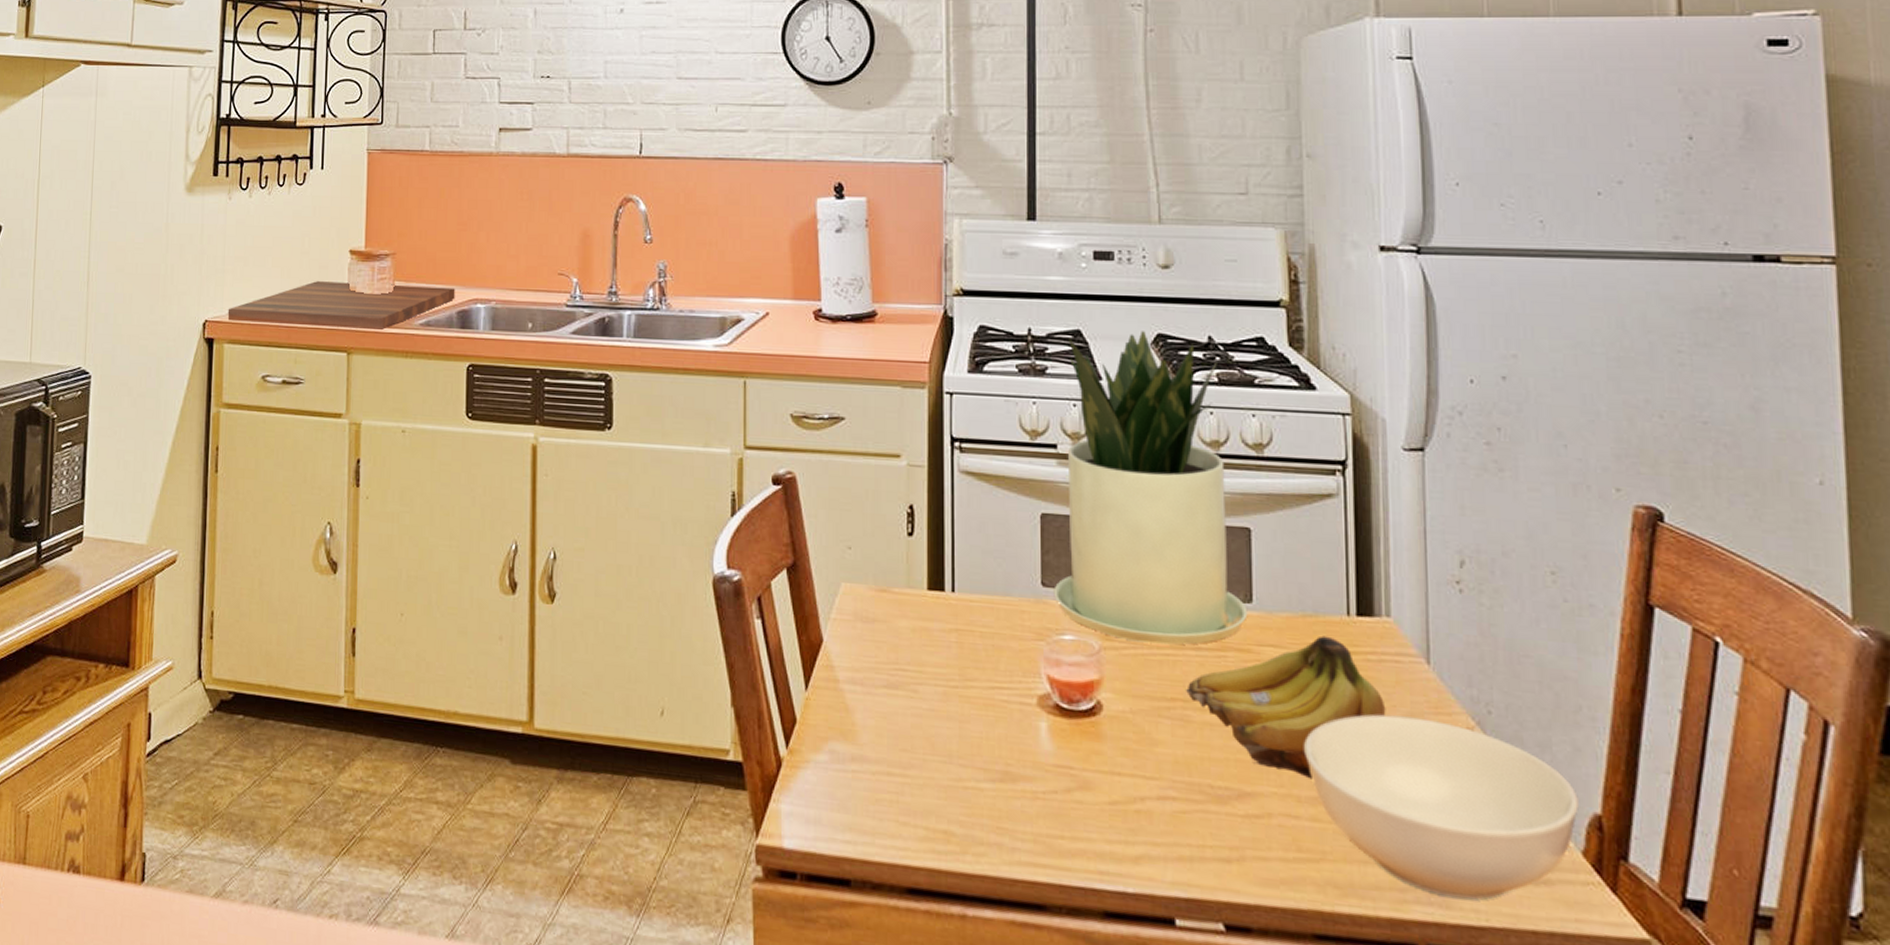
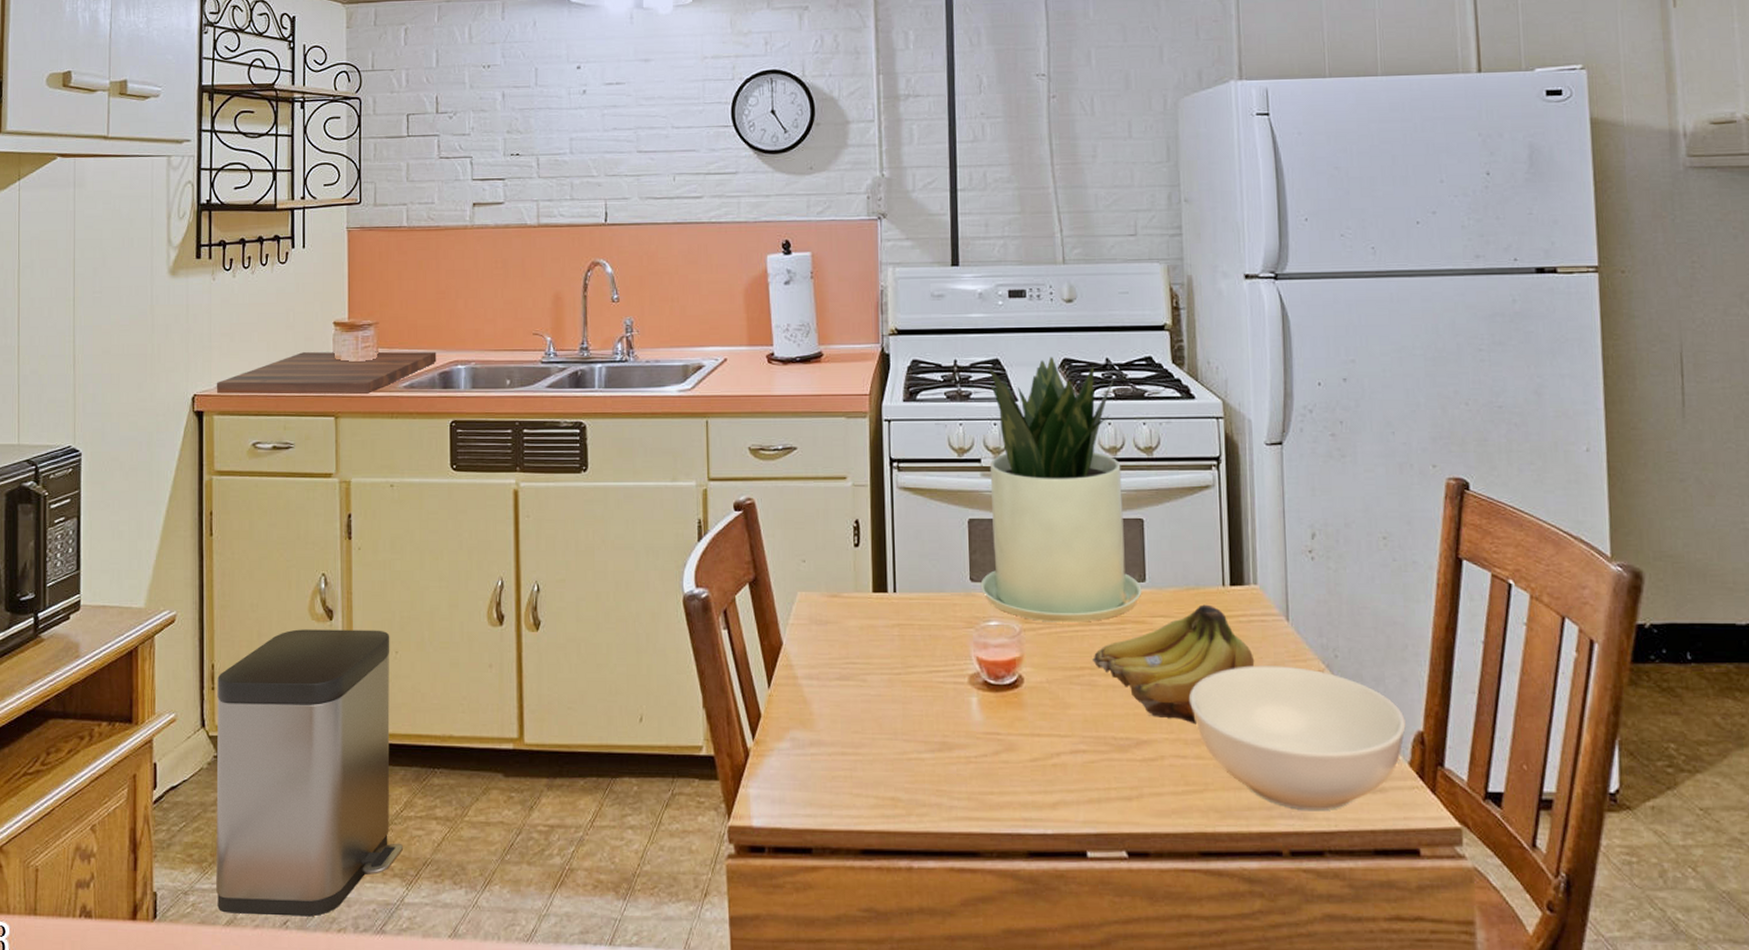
pedal bin: none [206,580,402,898] -> present [216,629,404,916]

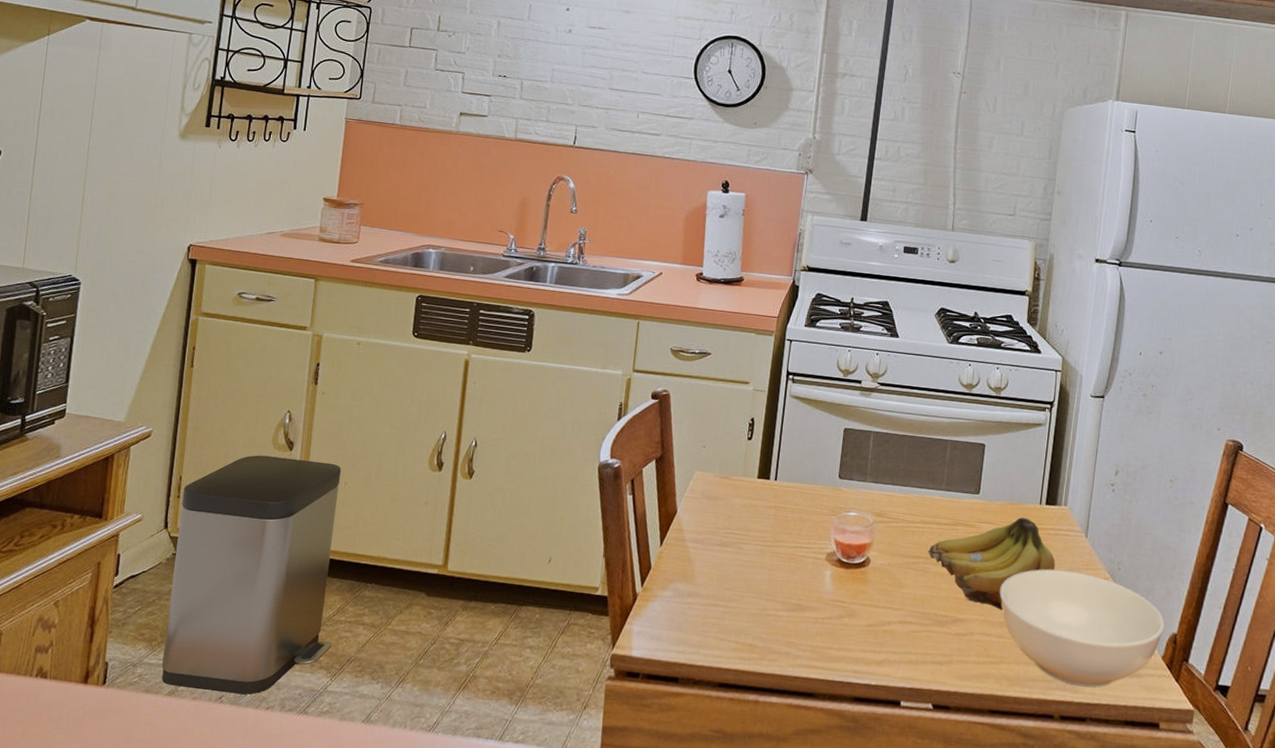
cutting board: present [216,351,437,395] -> none [210,220,412,264]
planter: present [980,357,1142,622] -> none [846,305,978,521]

